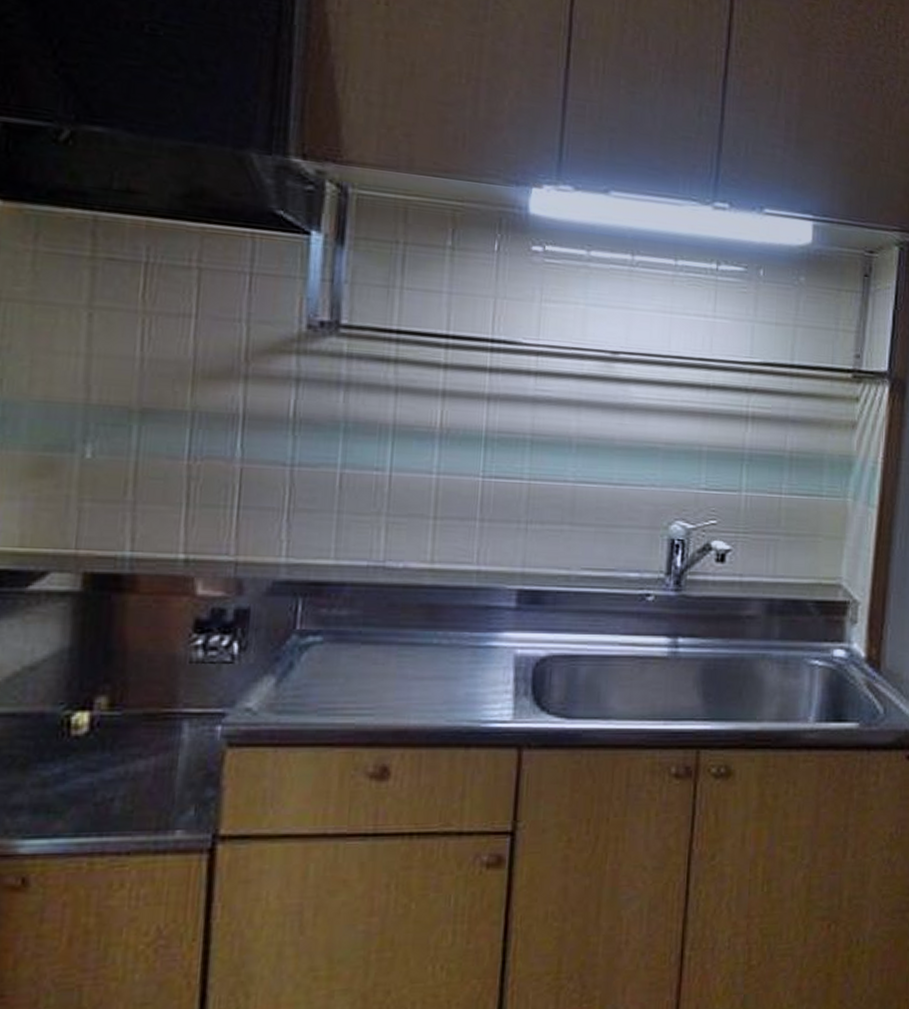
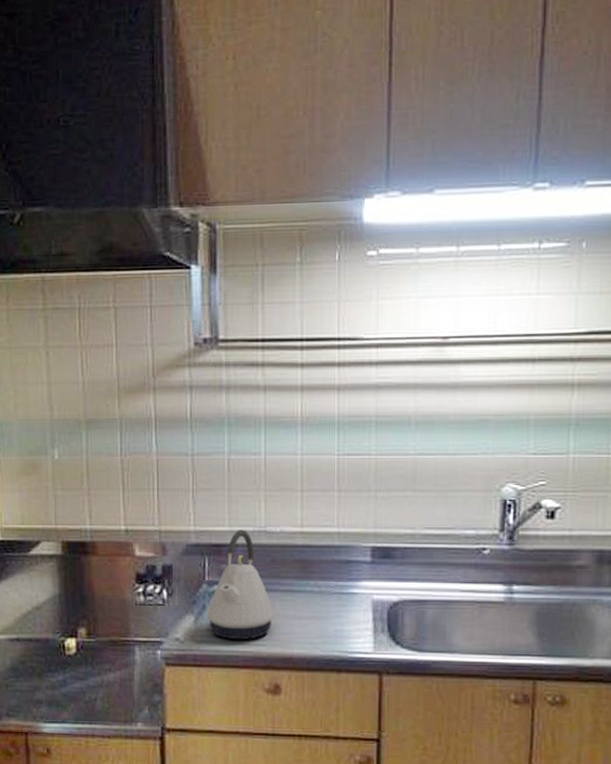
kettle: none [294,564,387,709] -> present [207,530,274,640]

